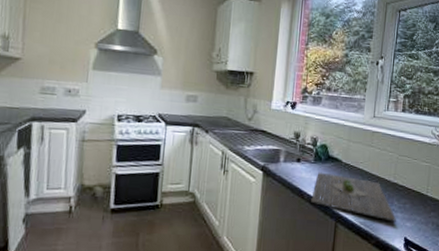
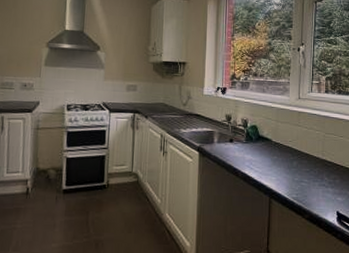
cutting board: present [311,172,396,222] -> none [245,151,327,197]

